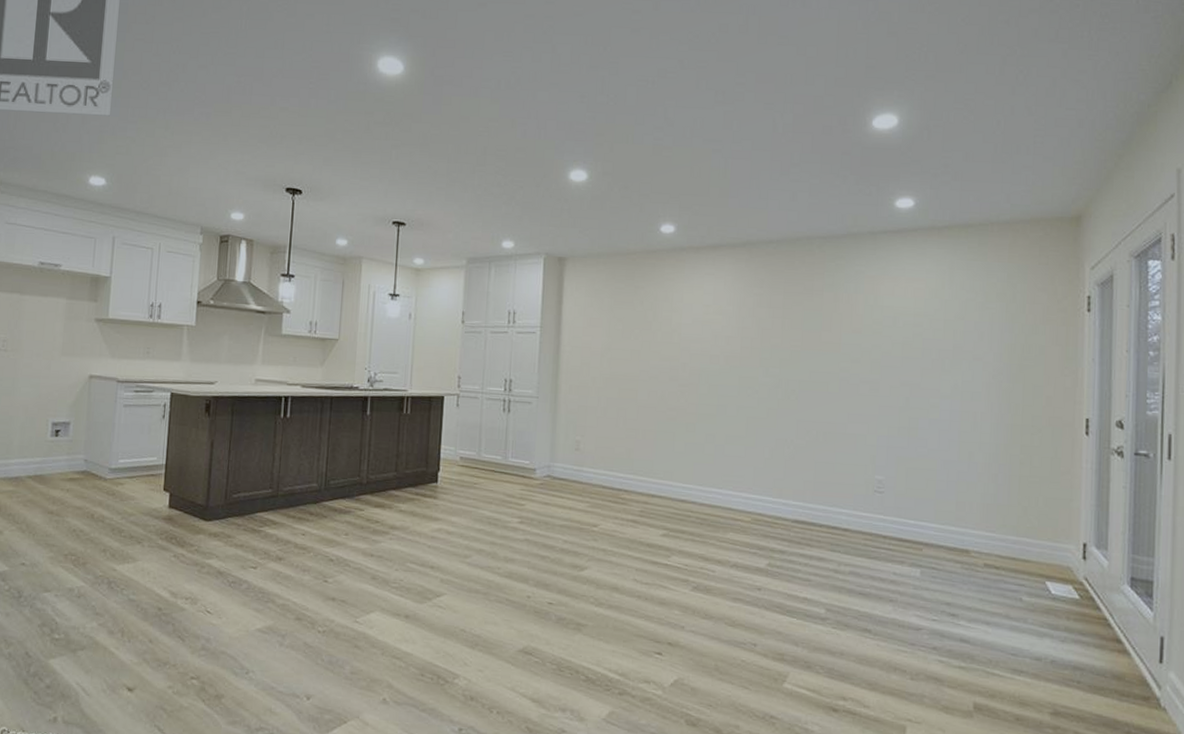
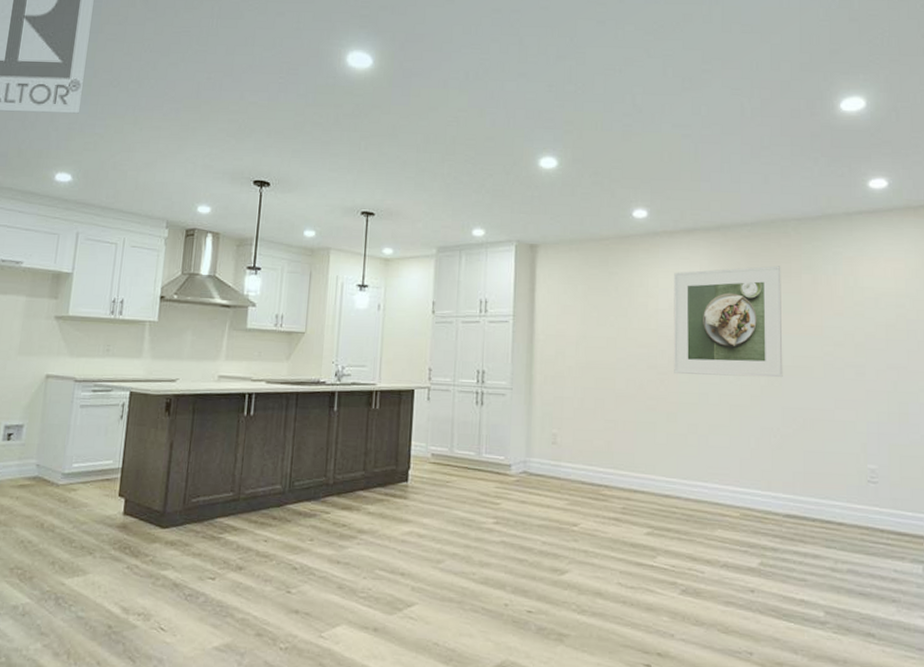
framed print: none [694,283,804,392] -> present [673,265,783,378]

